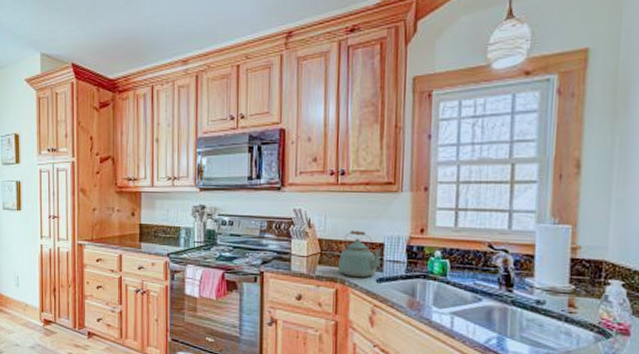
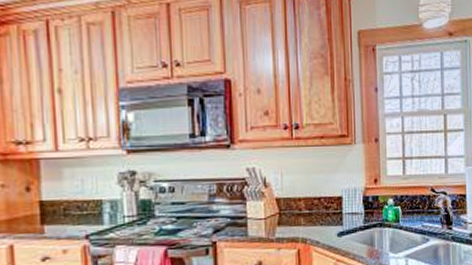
kettle: present [338,230,382,278] -> none [298,186,341,235]

